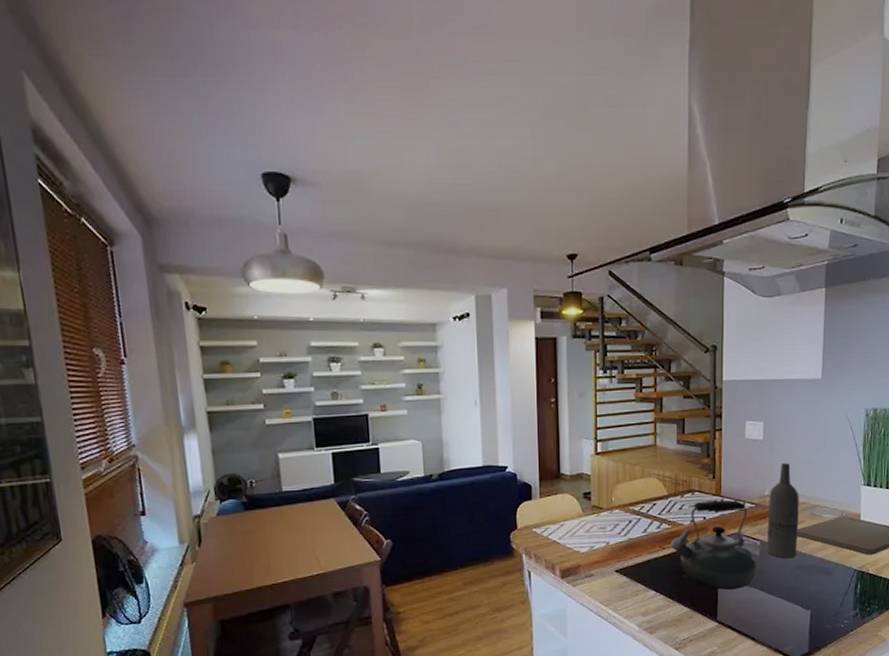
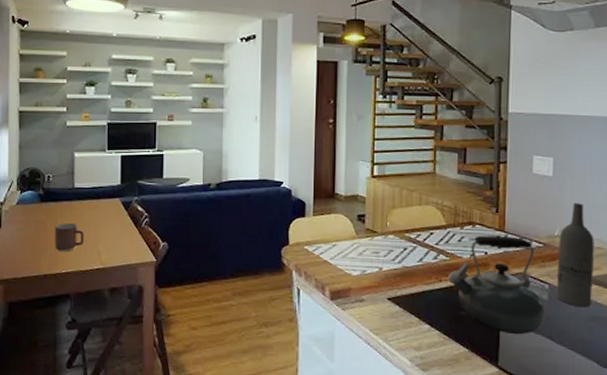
mug: none [264,530,300,561] -> present [55,223,85,252]

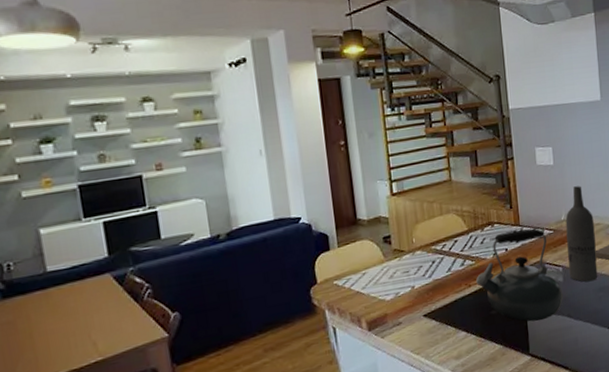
mug: present [55,223,85,252] -> none [28,315,73,354]

